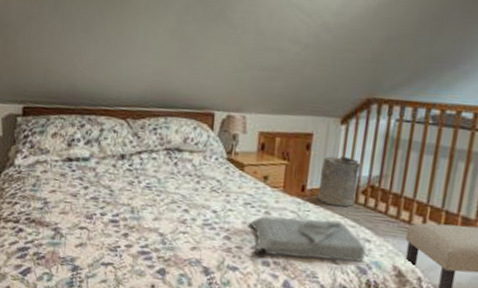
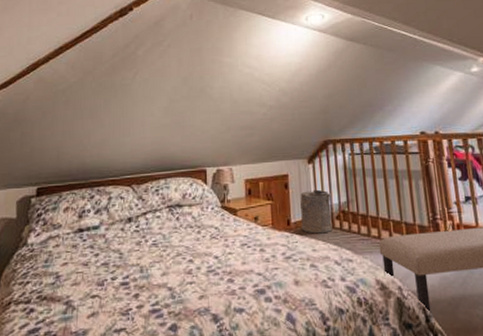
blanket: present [248,215,366,262] -> none [247,246,352,290]

